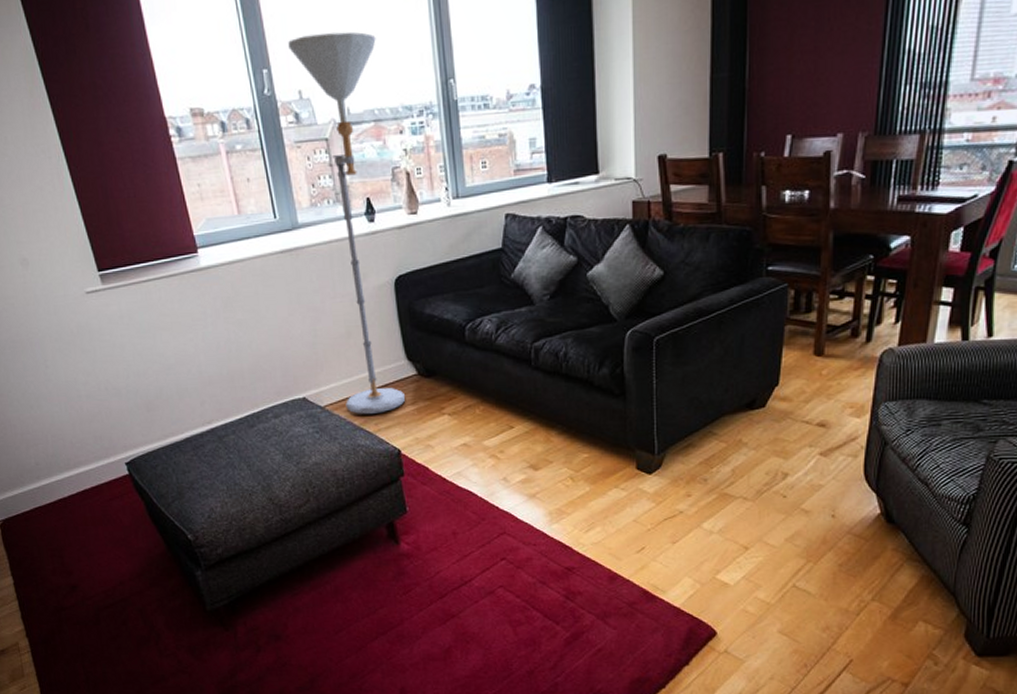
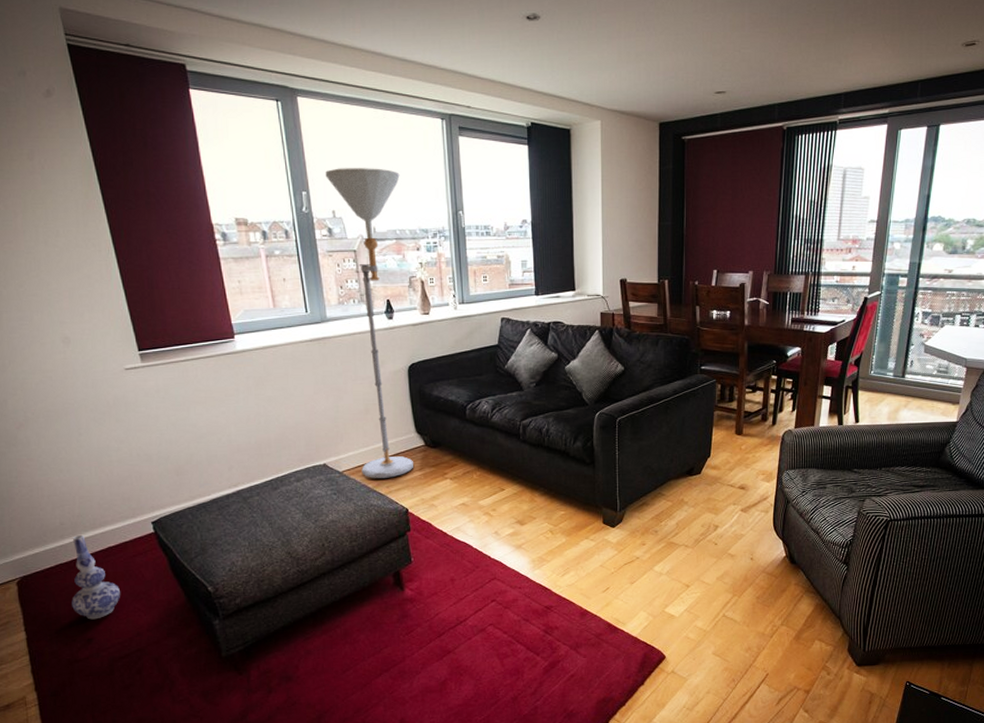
vase: none [49,475,100,566] -> present [72,534,120,620]

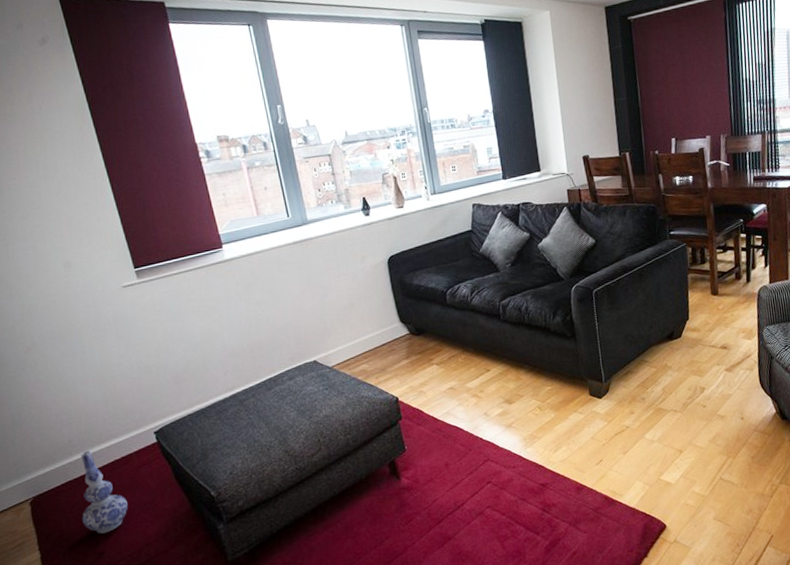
floor lamp: present [325,168,413,478] -> none [297,76,400,371]

